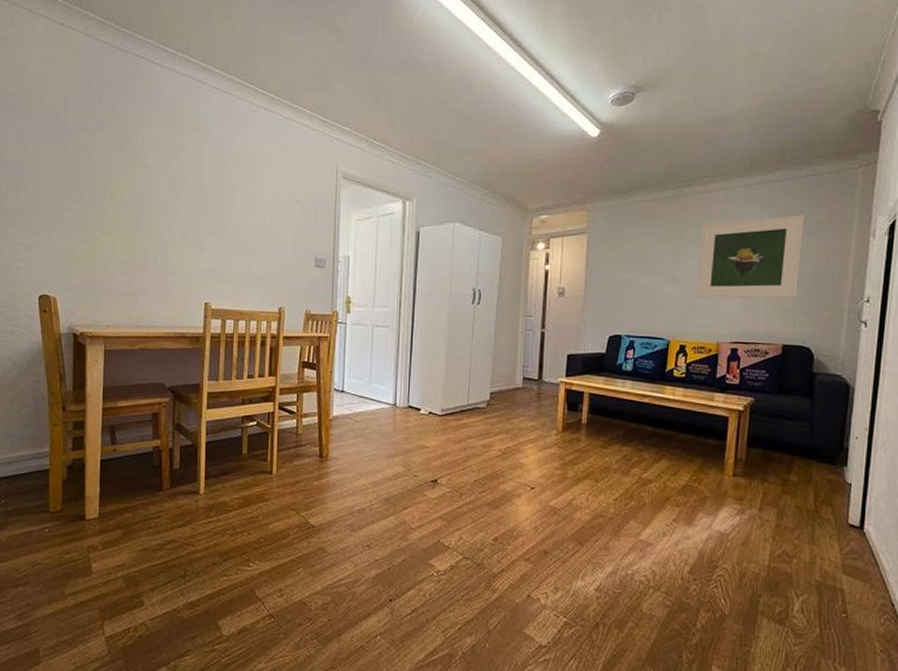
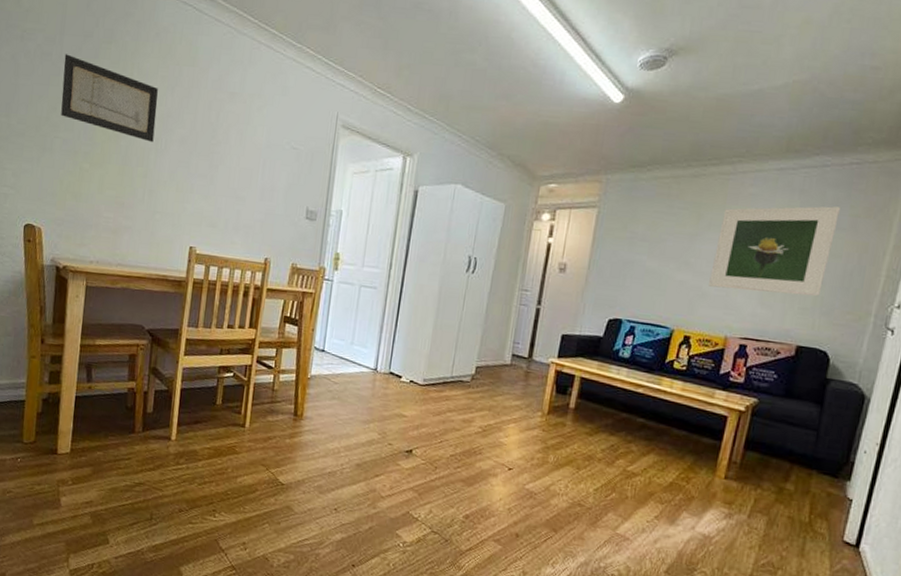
wall art: none [69,130,164,207] -> present [61,54,158,143]

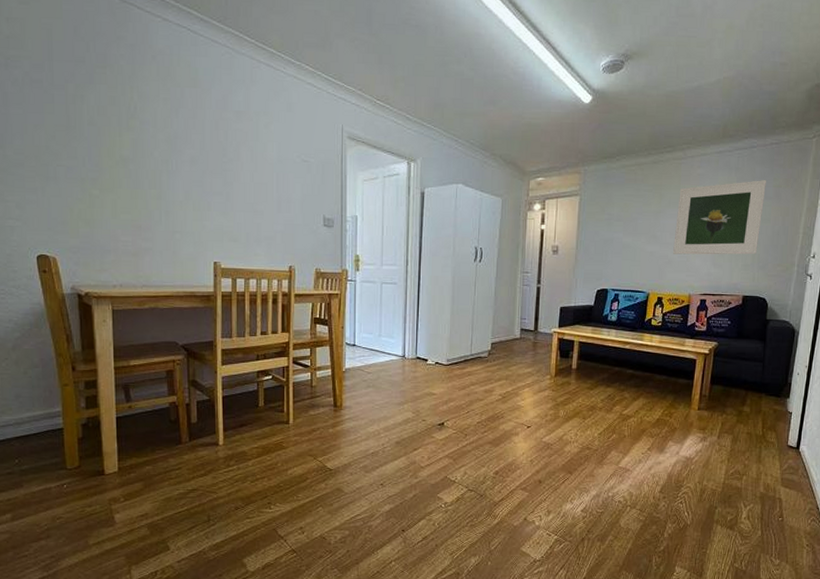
wall art: present [61,54,158,143] -> none [56,80,164,164]

